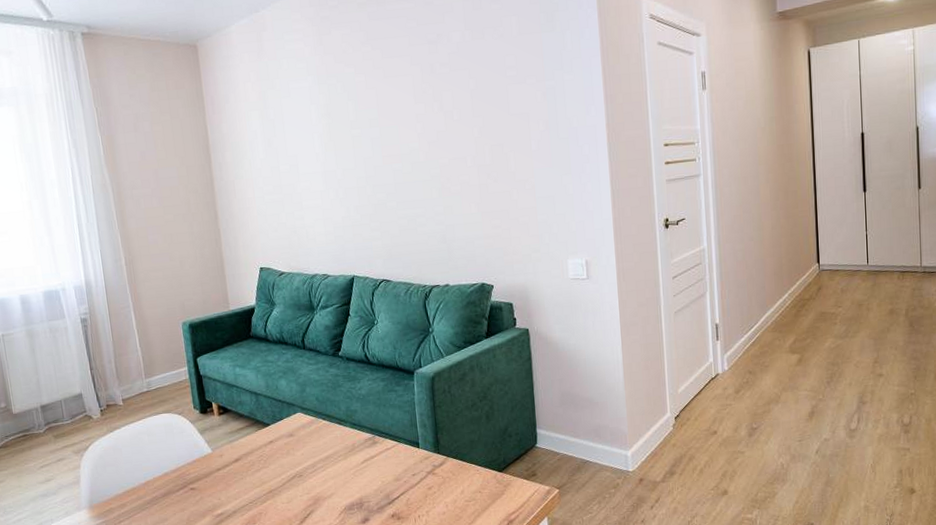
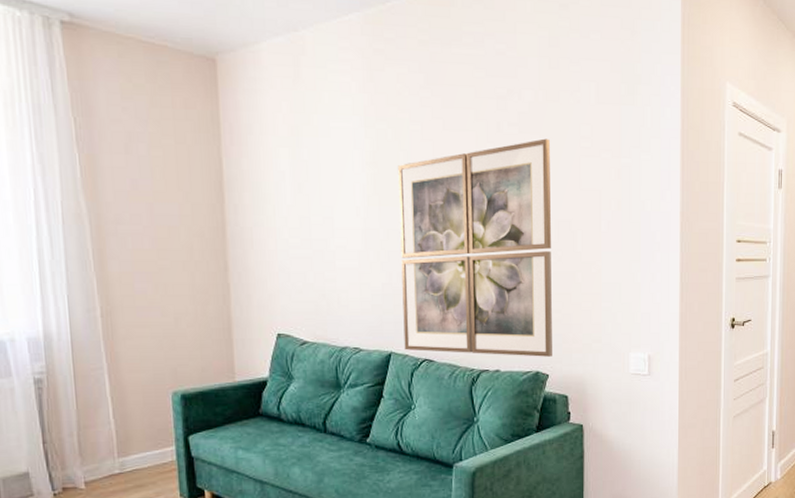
wall art: none [348,73,495,273] -> present [398,138,552,357]

